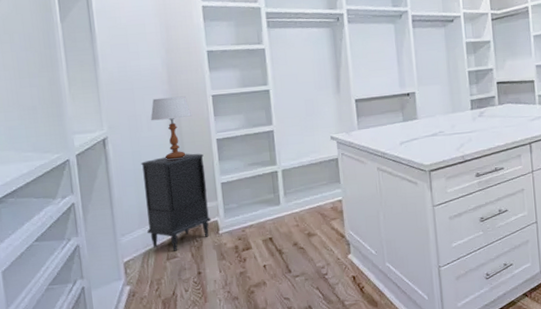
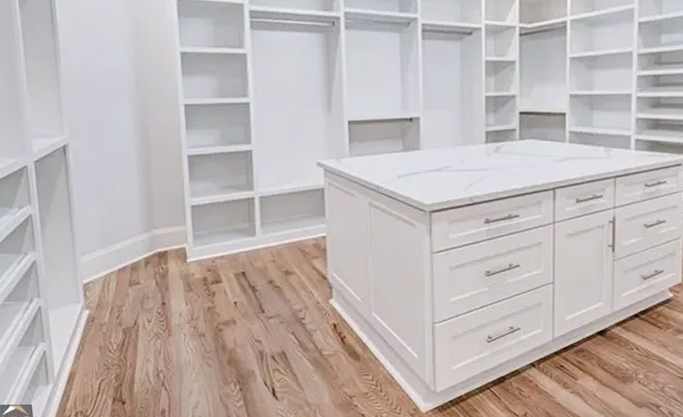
nightstand: present [141,153,212,251] -> none [104,169,179,277]
table lamp: present [151,96,191,160] -> none [116,103,160,175]

